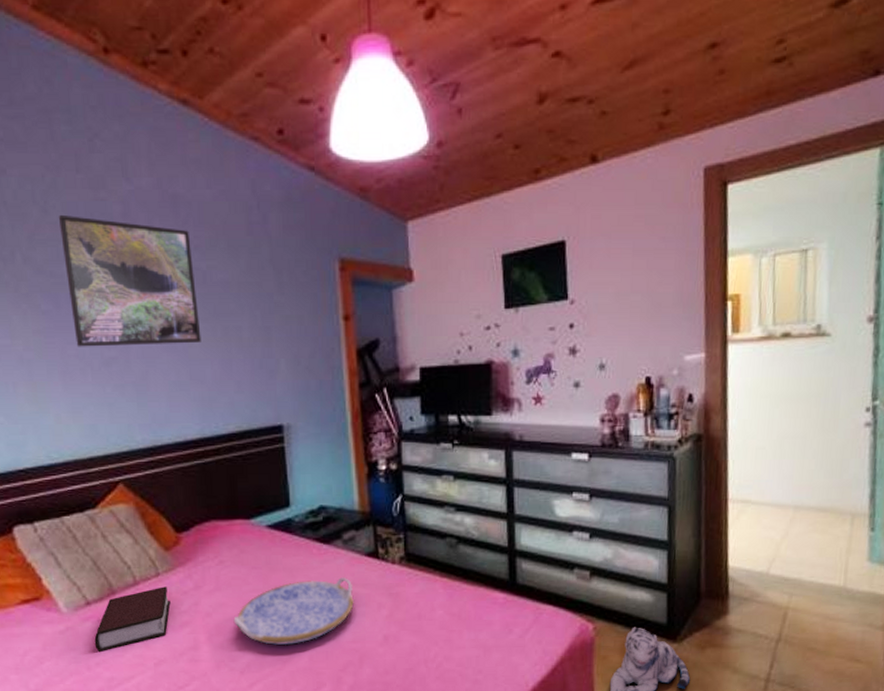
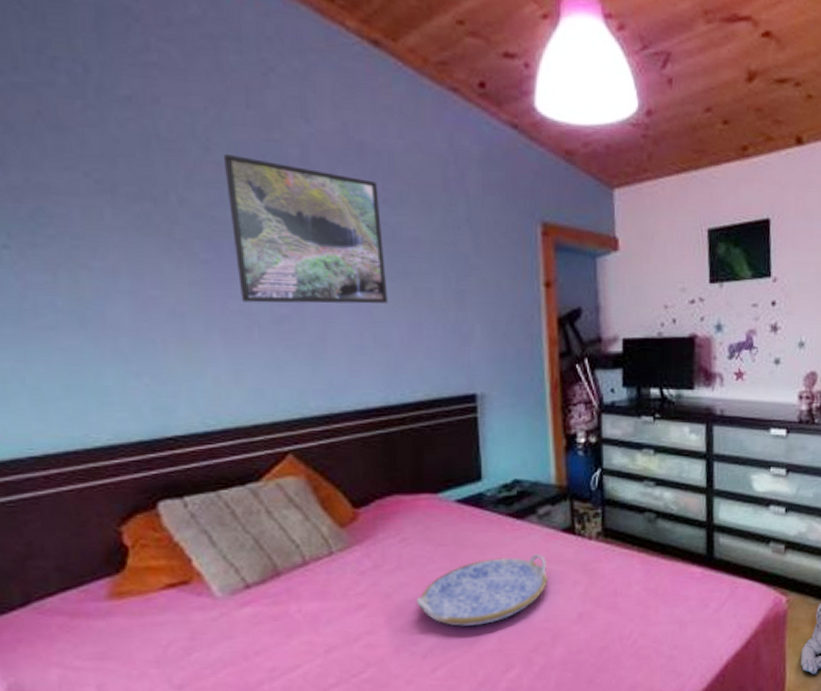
bible: present [94,586,171,653] -> none [254,566,345,641]

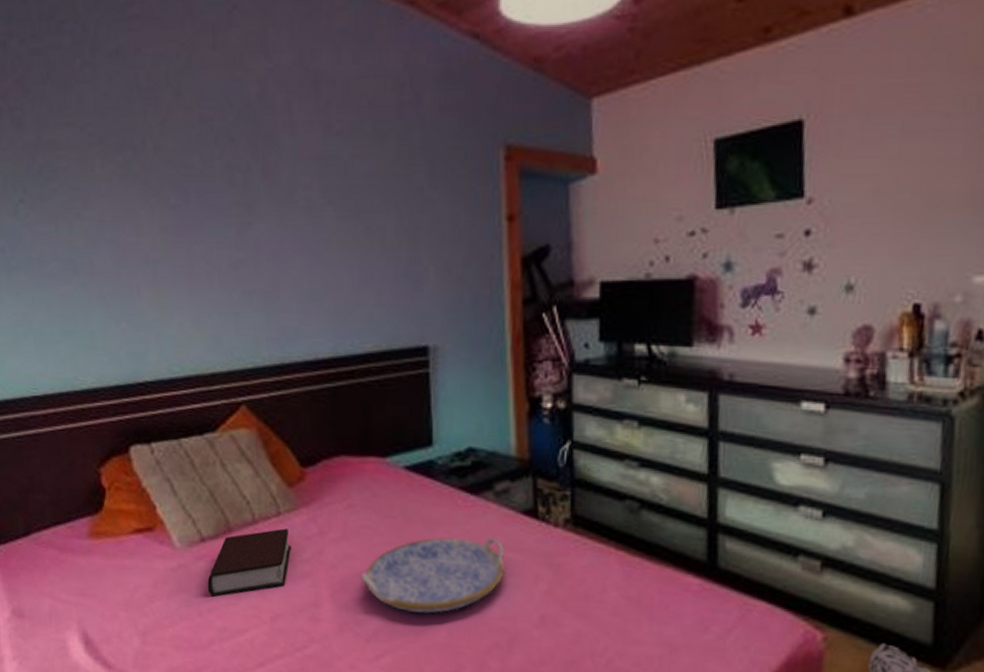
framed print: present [223,153,388,304] -> none [191,97,339,248]
bible: none [254,566,345,641] -> present [207,528,291,598]

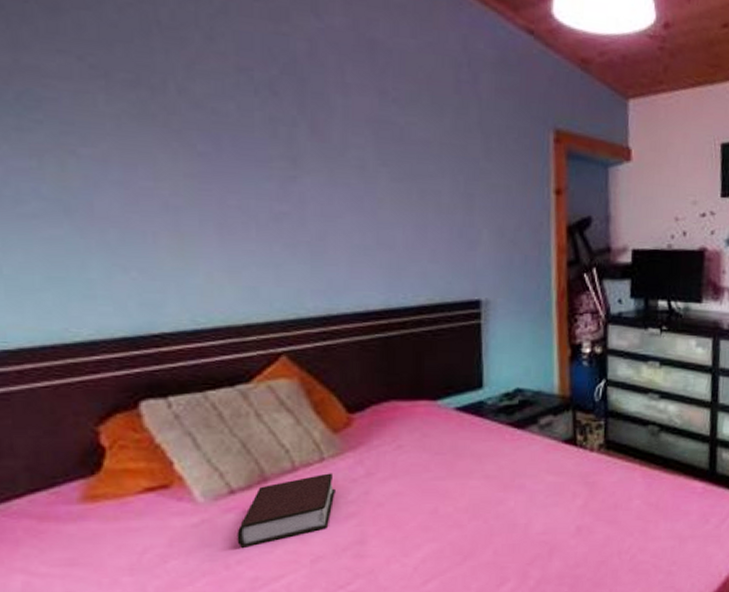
serving tray: present [361,536,506,614] -> none [409,464,548,538]

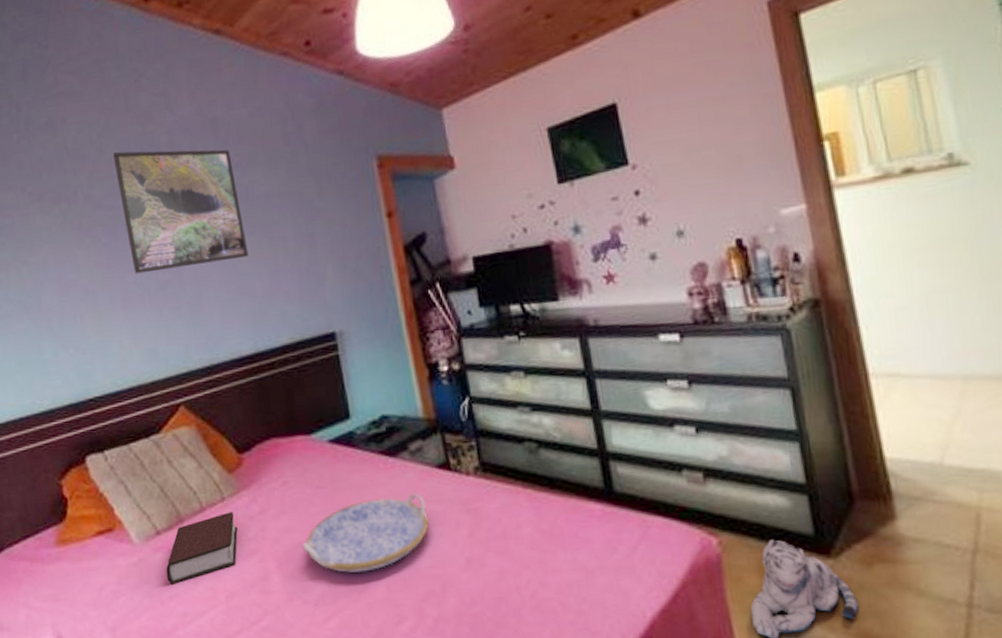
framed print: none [226,44,394,204] -> present [112,149,249,274]
serving tray: none [409,464,548,538] -> present [302,492,430,573]

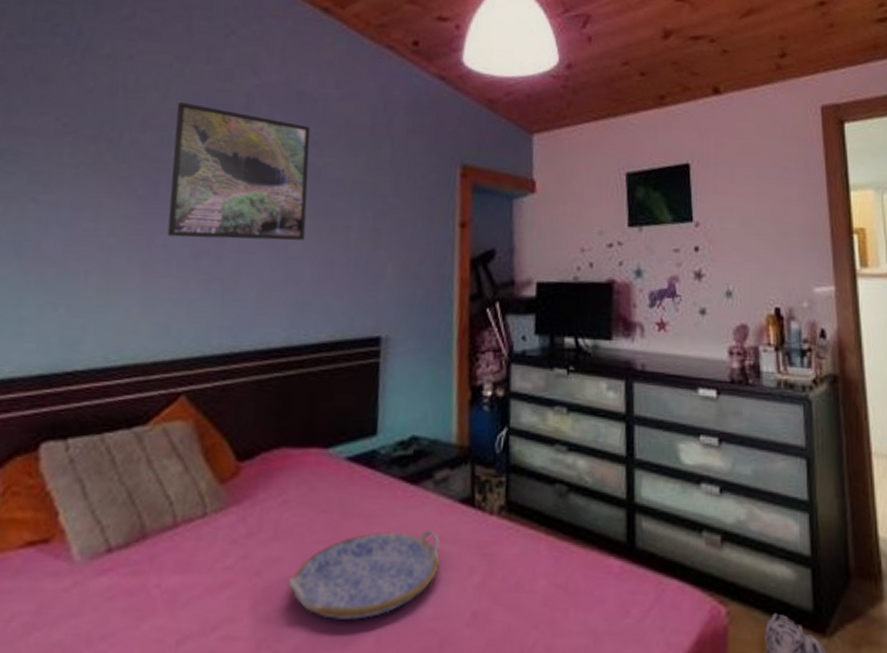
bible: present [165,512,238,586] -> none [104,531,214,622]

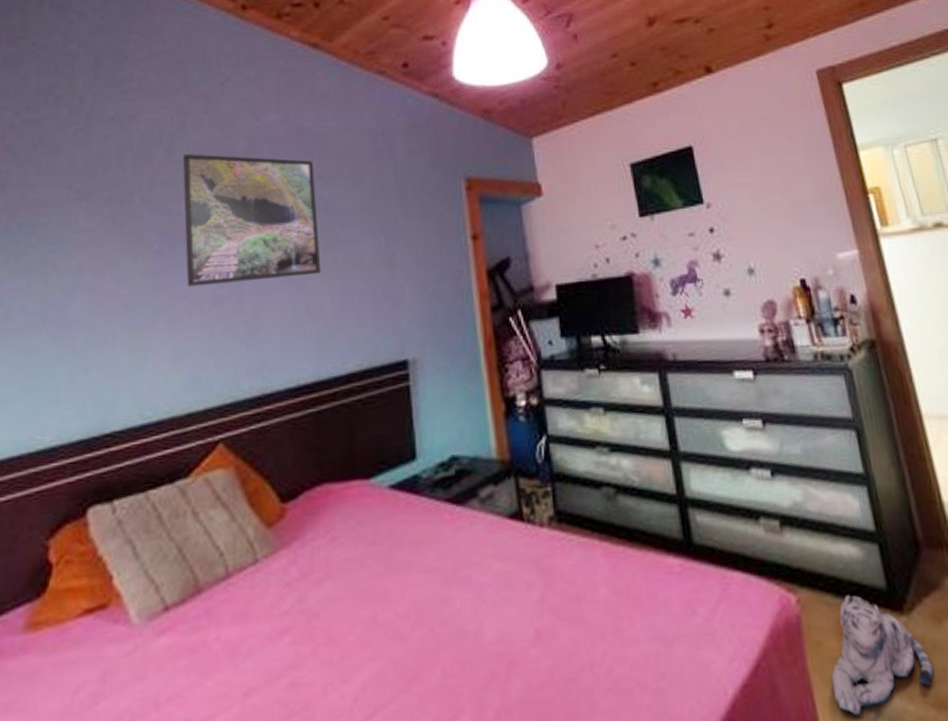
serving tray: present [287,528,441,620] -> none [346,548,498,654]

